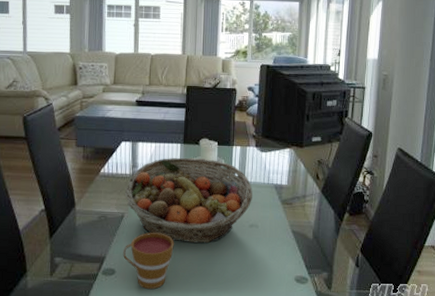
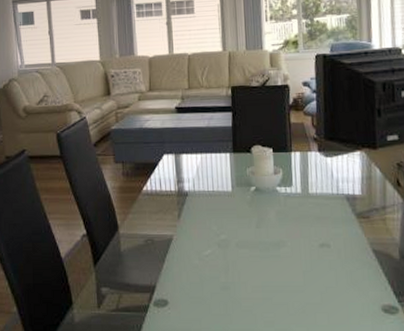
cup: present [123,233,174,290] -> none [175,257,232,323]
fruit basket: present [124,157,252,244] -> none [171,168,320,268]

